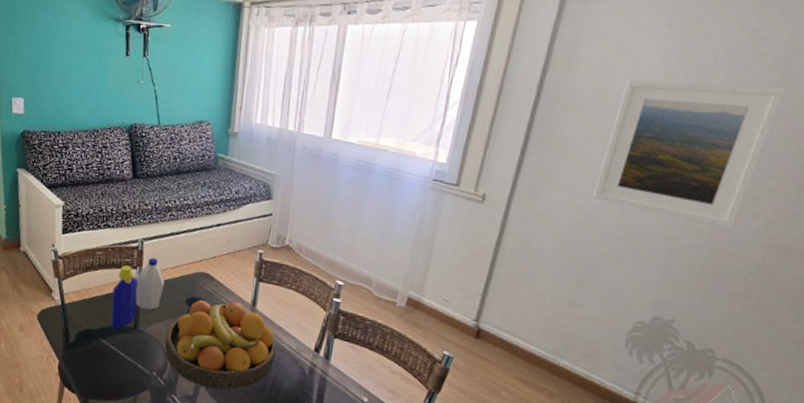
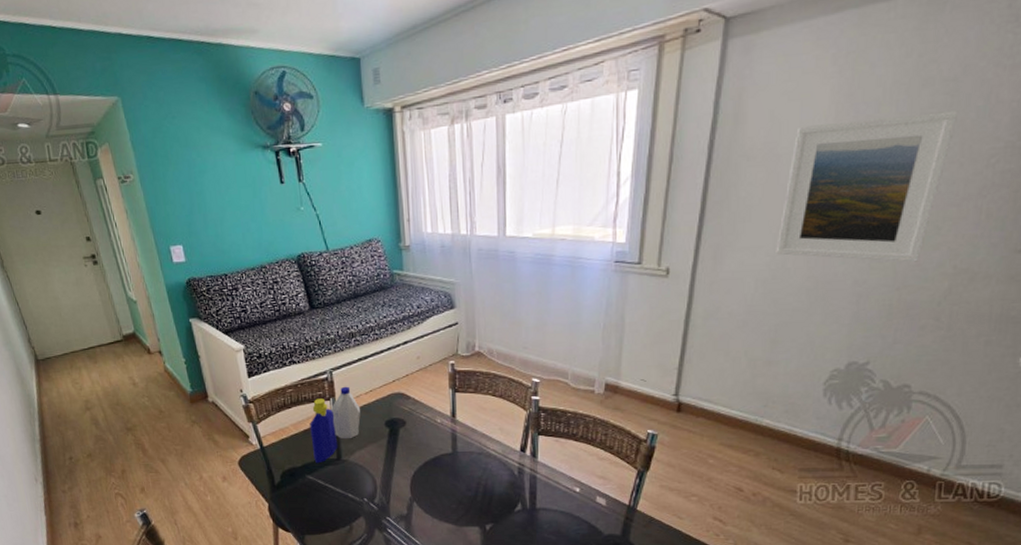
fruit bowl: present [165,300,277,391] -> none [371,416,483,505]

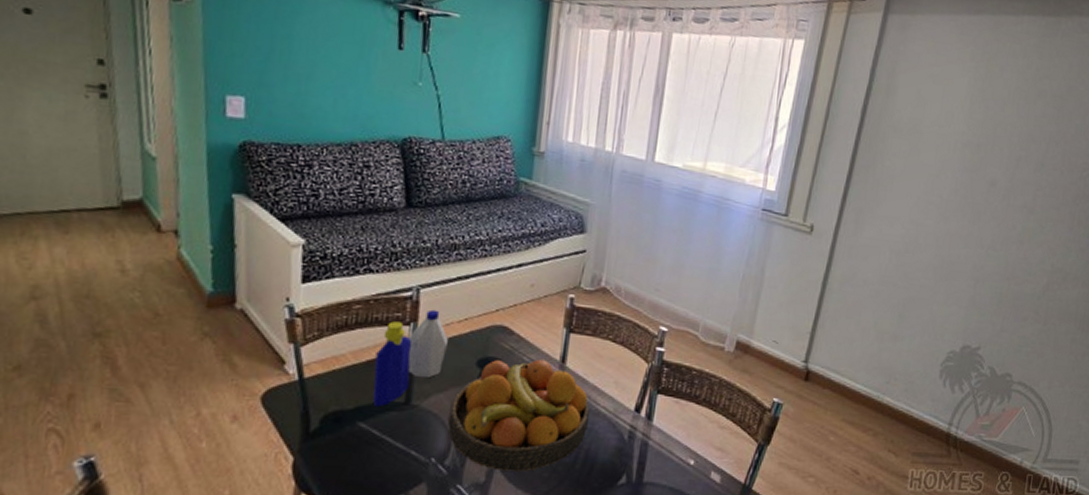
fruit bowl: none [371,416,483,505] -> present [448,359,590,472]
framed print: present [775,110,959,262] -> none [910,109,1063,256]

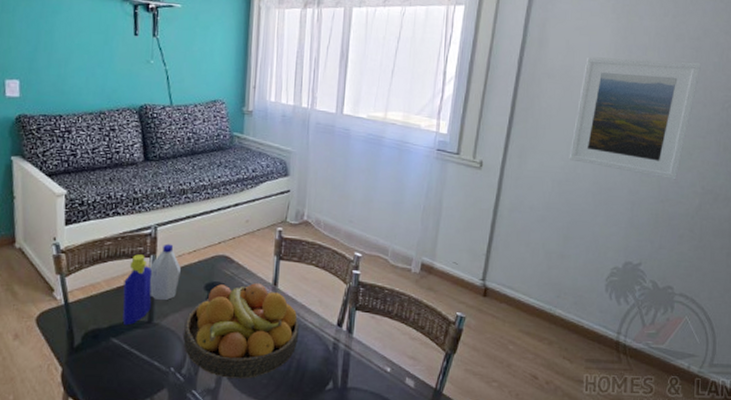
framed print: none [910,109,1063,256] -> present [569,56,702,180]

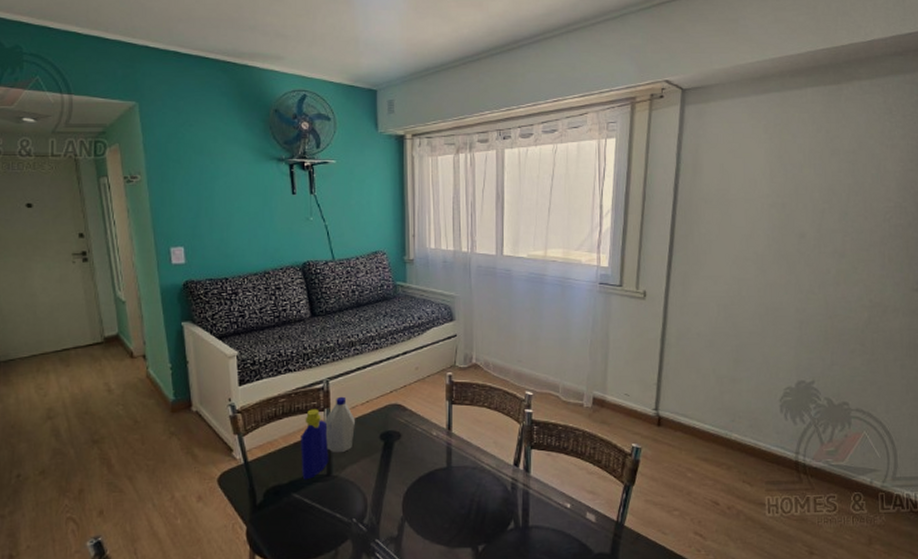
fruit bowl: present [183,283,300,379] -> none [363,429,477,525]
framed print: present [569,56,702,180] -> none [732,176,860,295]

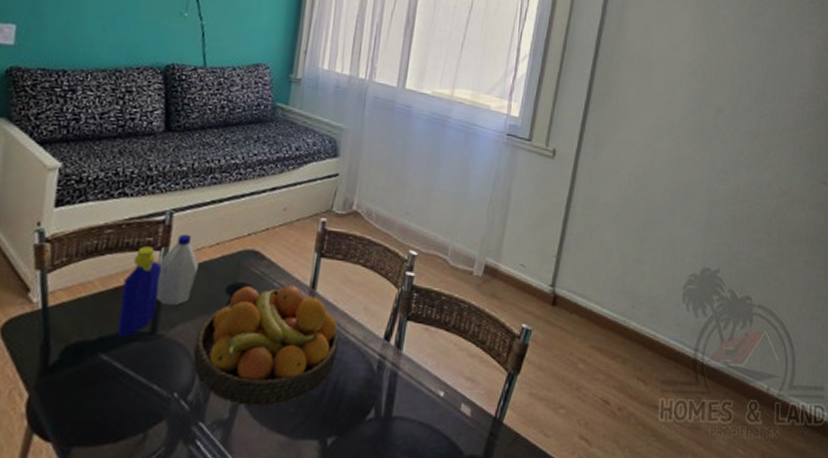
fruit bowl: none [363,429,477,525] -> present [193,285,339,406]

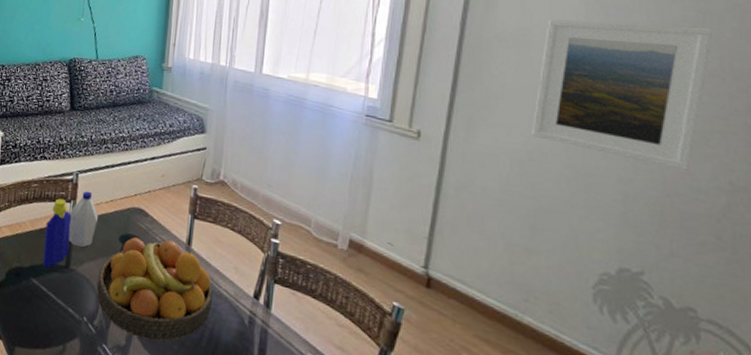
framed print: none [646,42,778,179] -> present [531,19,713,171]

